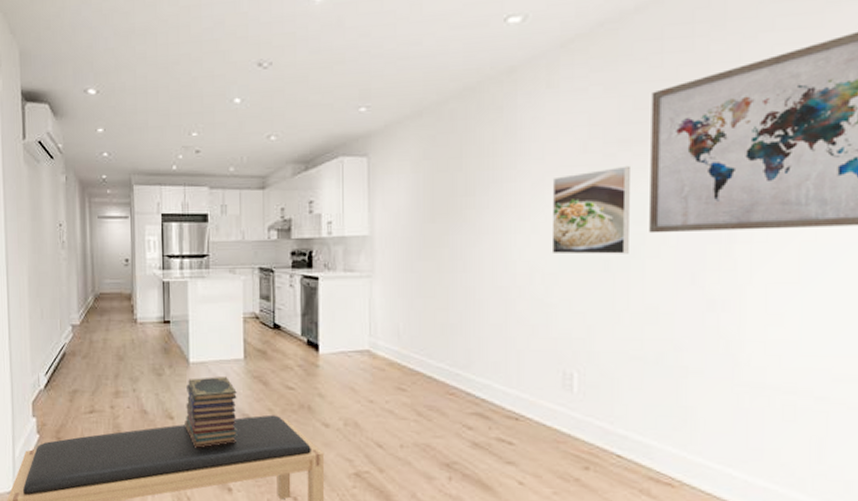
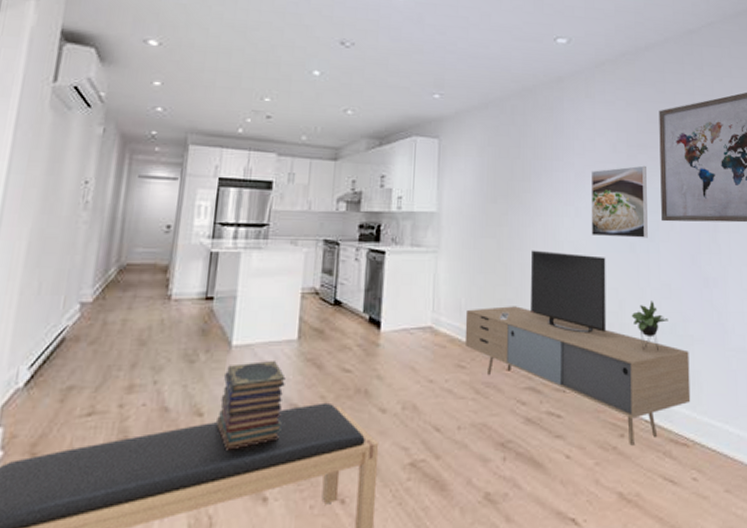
media console: none [404,272,681,480] -> present [464,250,691,446]

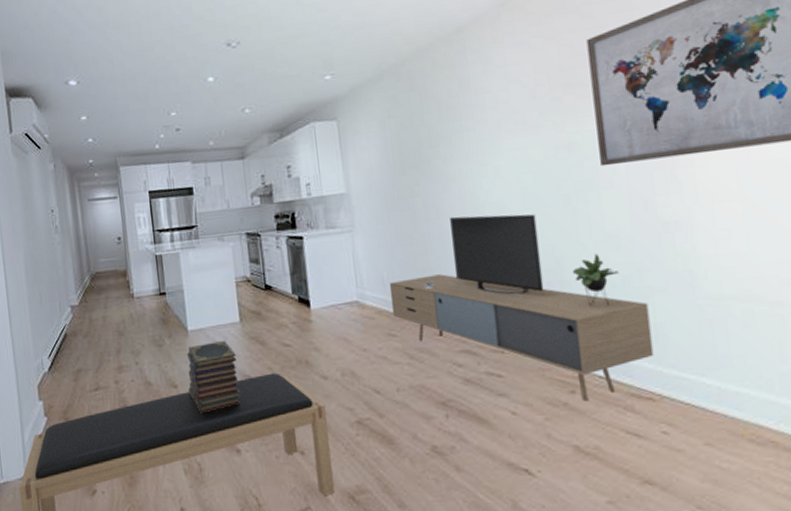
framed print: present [590,165,648,238] -> none [508,106,585,193]

